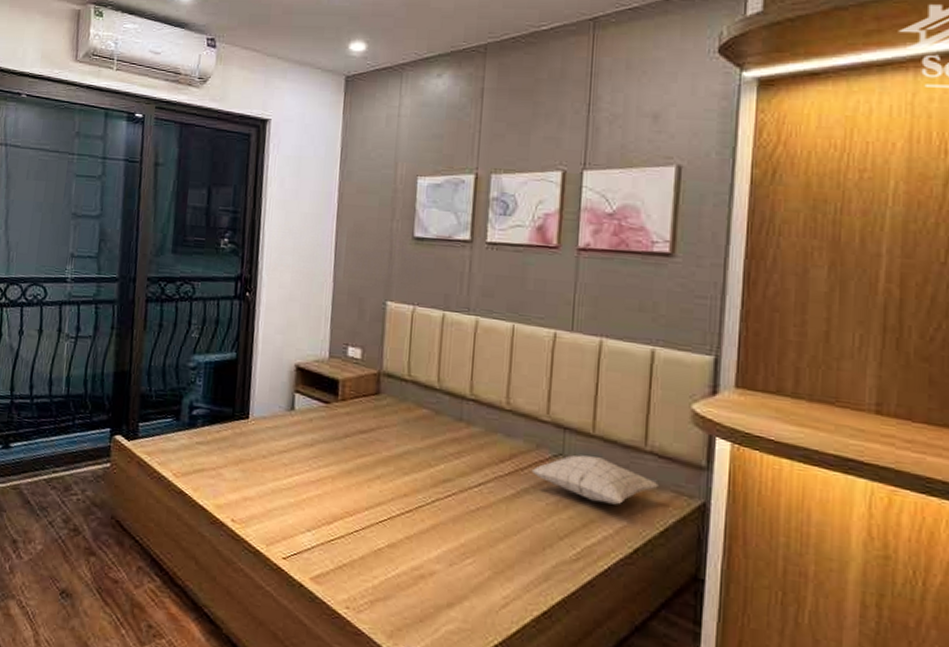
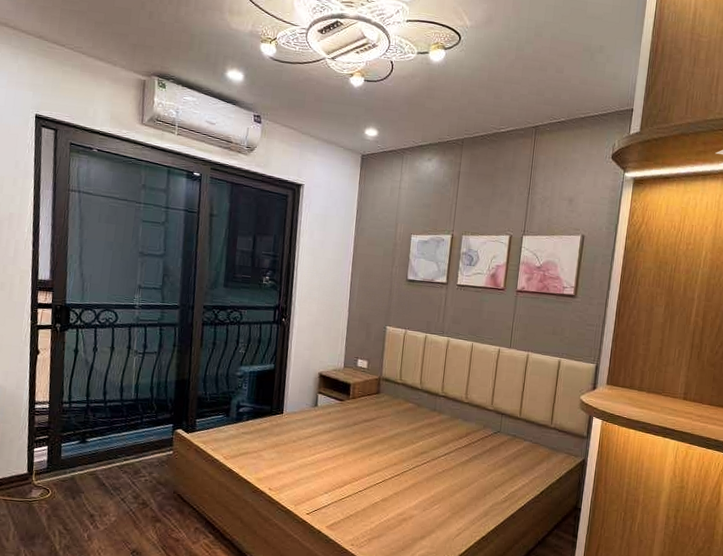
pillow: present [531,455,658,505] -> none [479,431,558,464]

